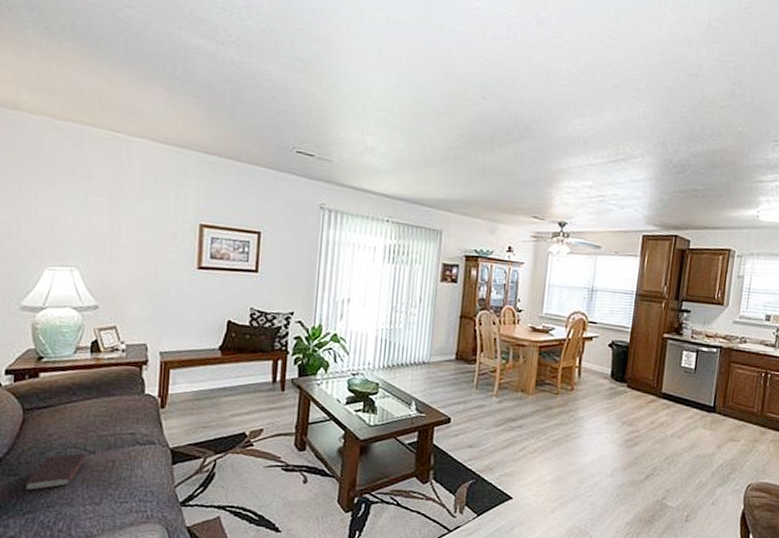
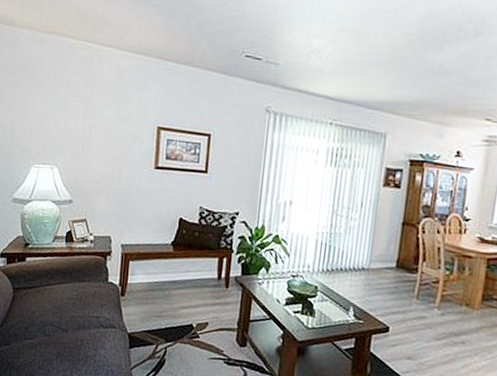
book: present [24,453,87,491] -> none [13,330,61,360]

